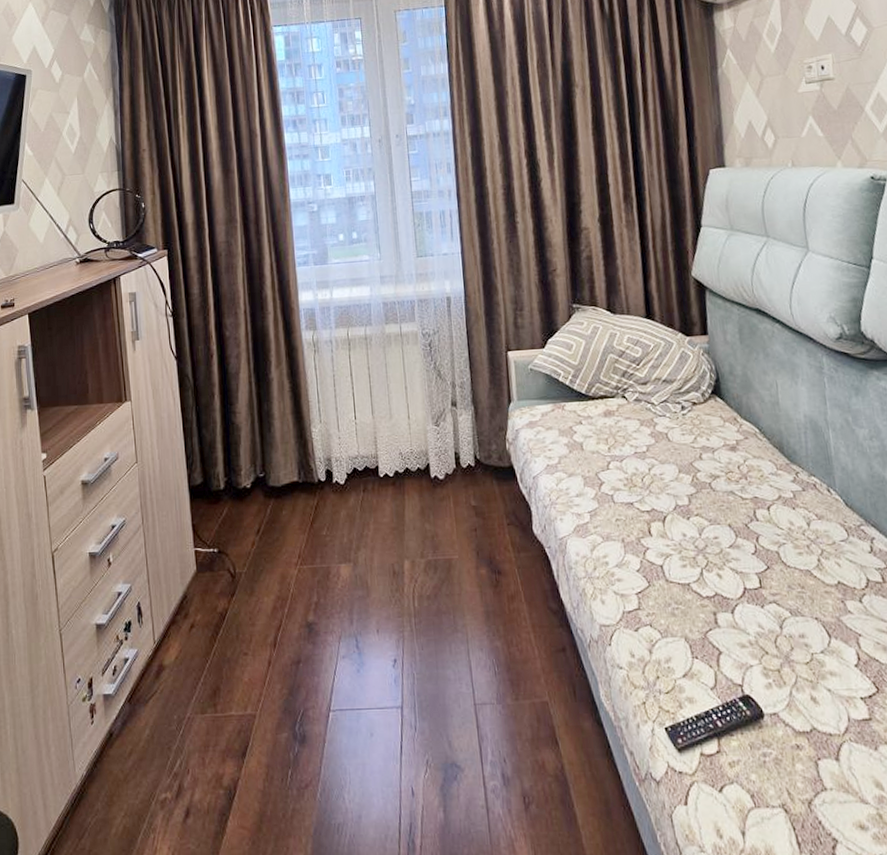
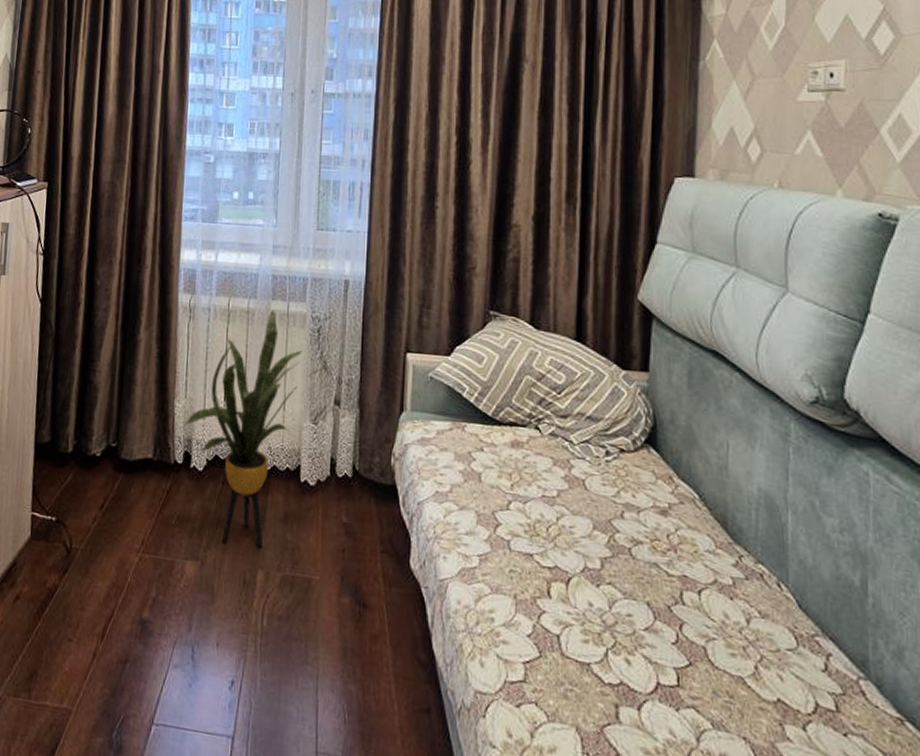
house plant: none [322,333,444,543] -> present [183,310,330,548]

